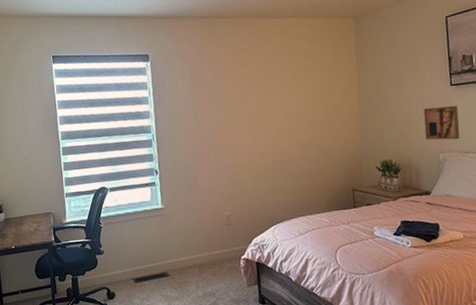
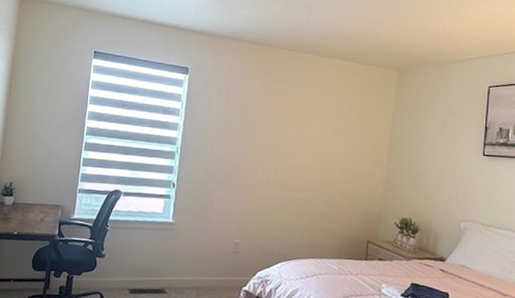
wall art: present [423,105,460,141] -> none [449,173,487,211]

